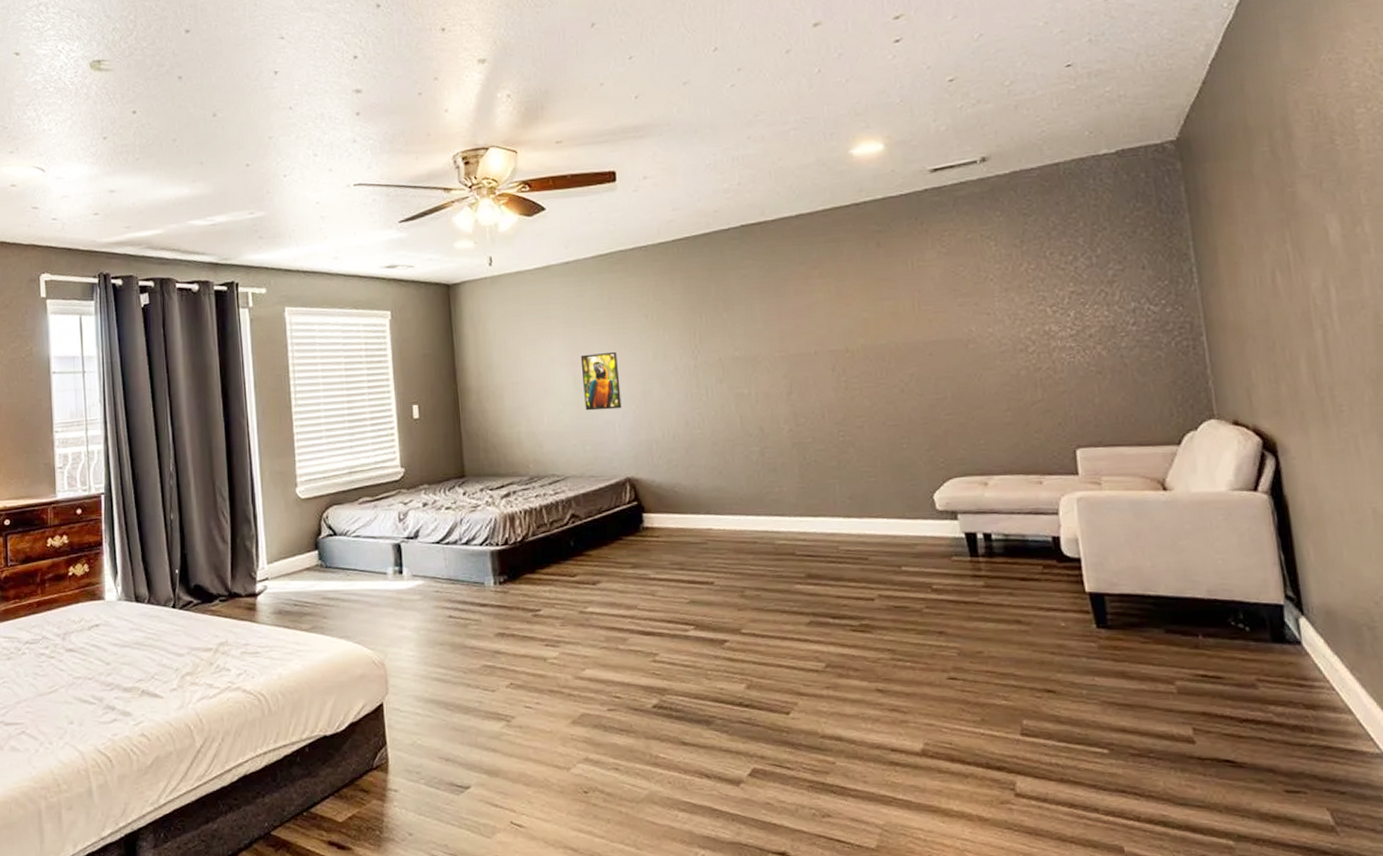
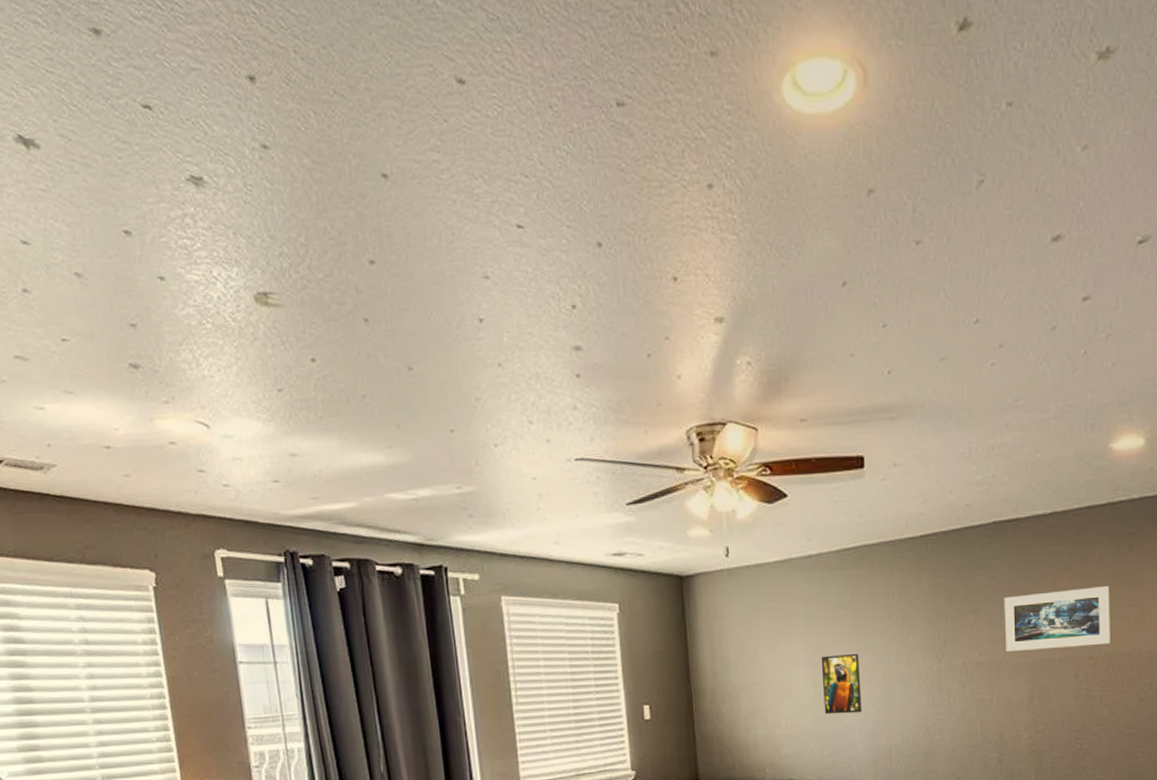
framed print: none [756,281,866,346] -> present [1004,586,1111,651]

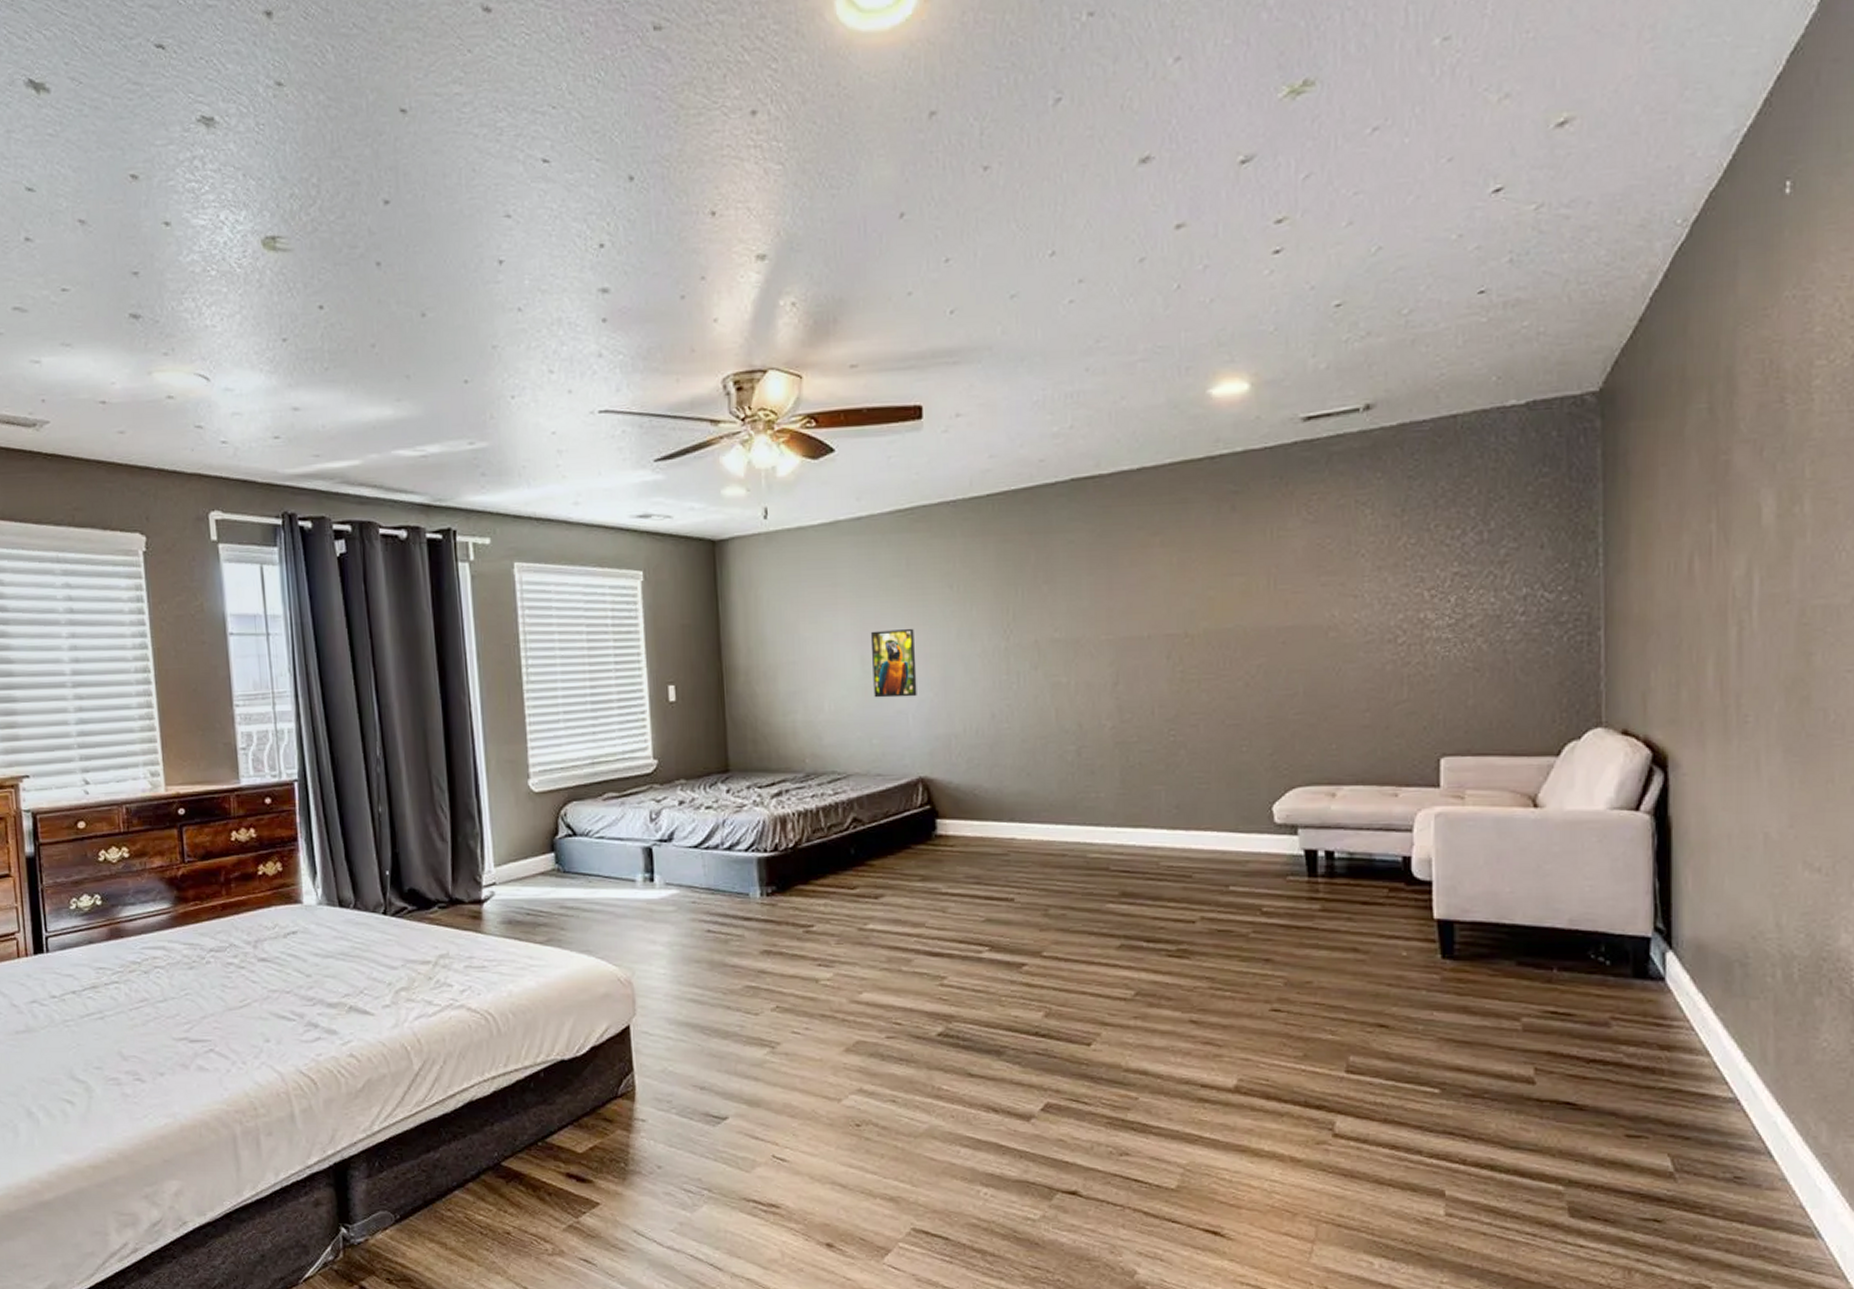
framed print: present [1004,586,1111,651] -> none [1083,553,1210,627]

